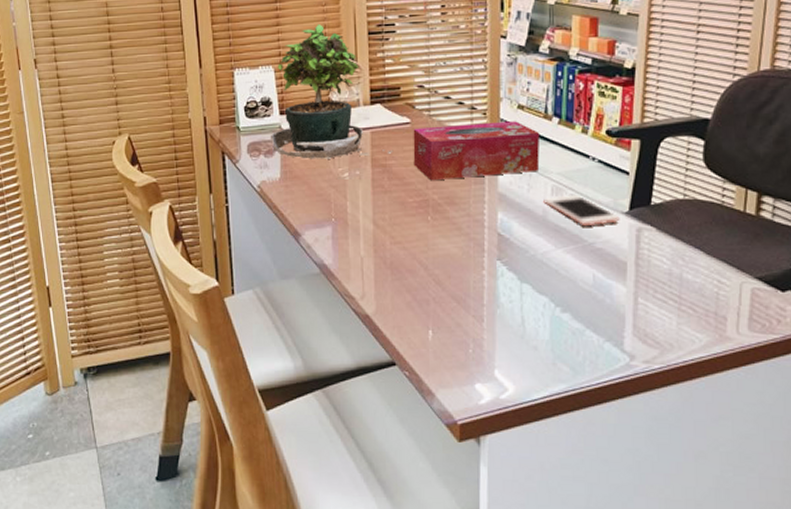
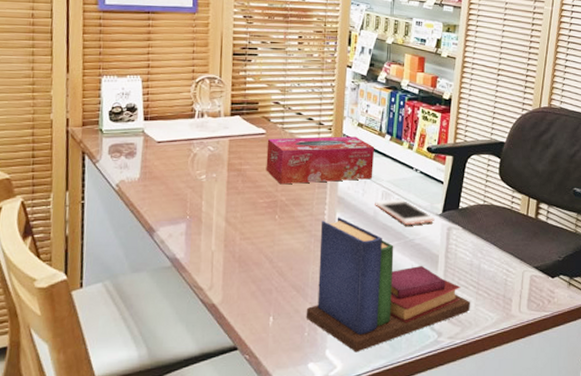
potted plant: present [271,23,394,159] -> none [133,42,249,162]
book: none [469,217,672,374] -> present [306,217,471,353]

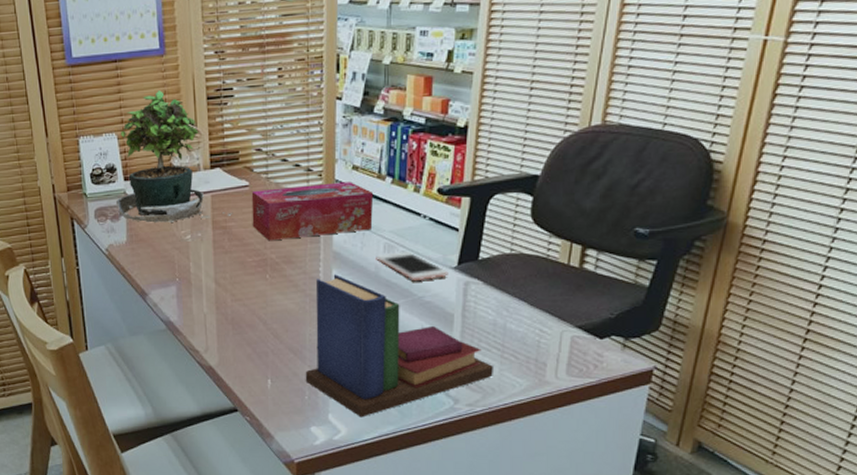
potted plant: none [133,42,249,162] -> present [116,89,233,223]

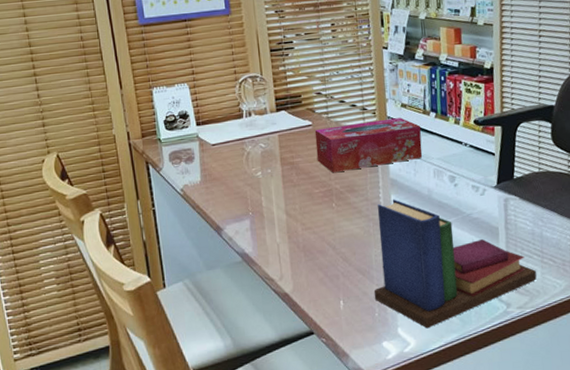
potted plant: present [116,89,233,223] -> none [190,44,299,163]
cell phone: present [376,251,449,280] -> none [428,175,490,200]

